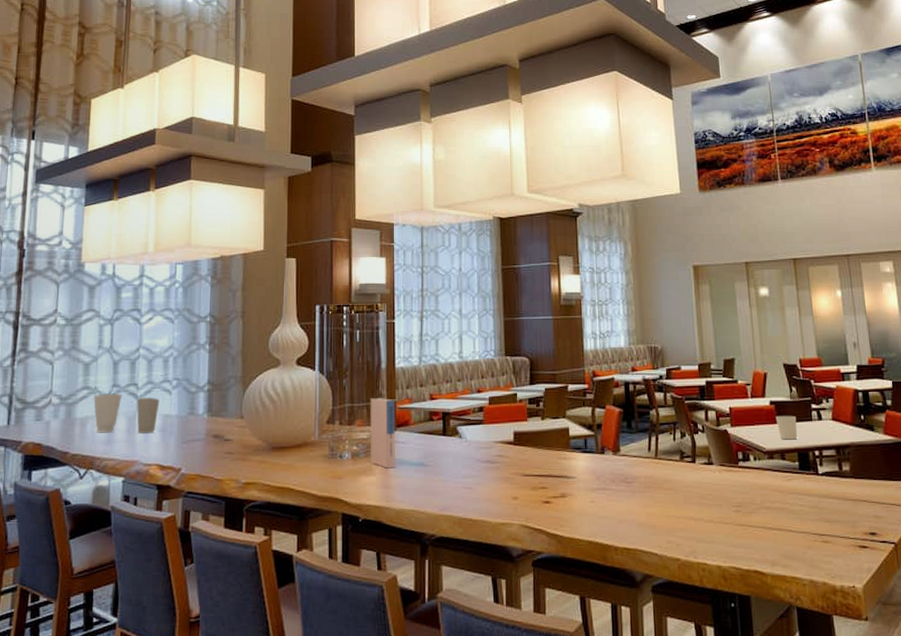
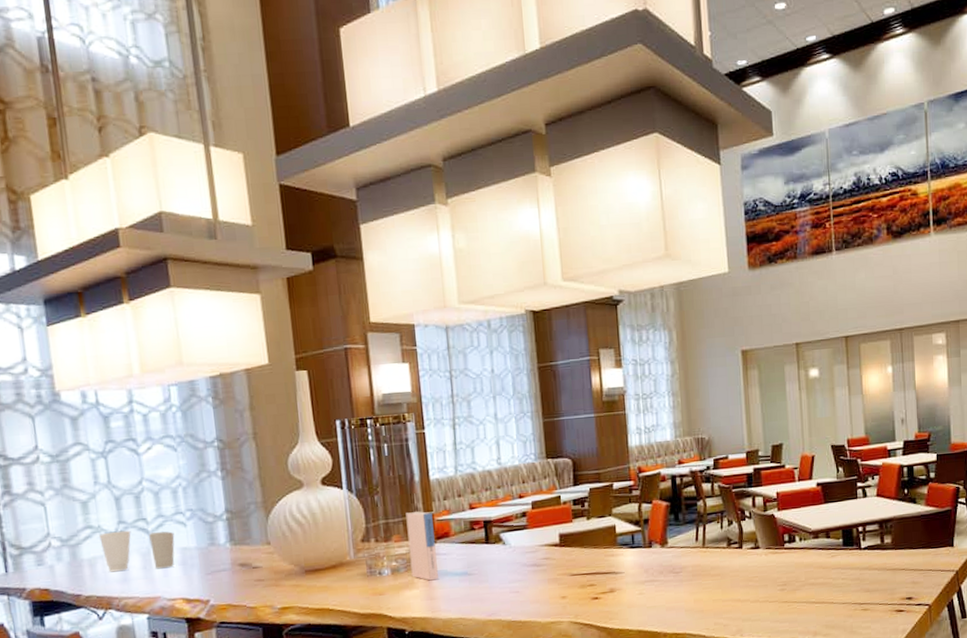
dixie cup: present [775,415,797,440] -> none [821,495,843,519]

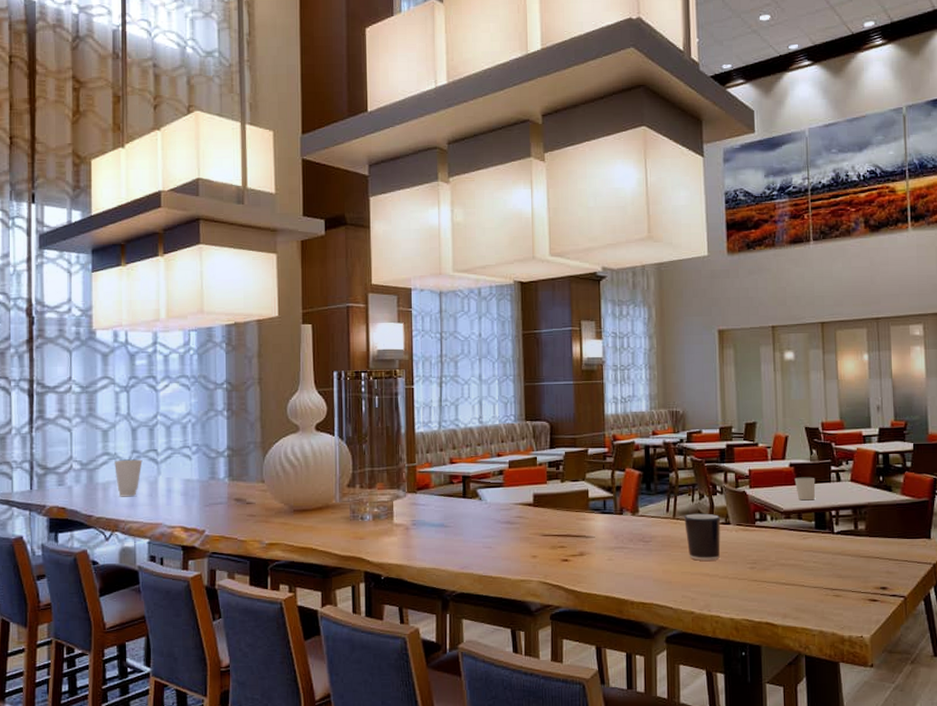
cup: present [149,531,175,569] -> none [158,463,180,498]
book: present [405,511,438,581] -> none [390,461,416,530]
mug: none [714,539,751,587] -> present [684,513,721,561]
dixie cup: none [821,495,843,519] -> present [794,477,816,501]

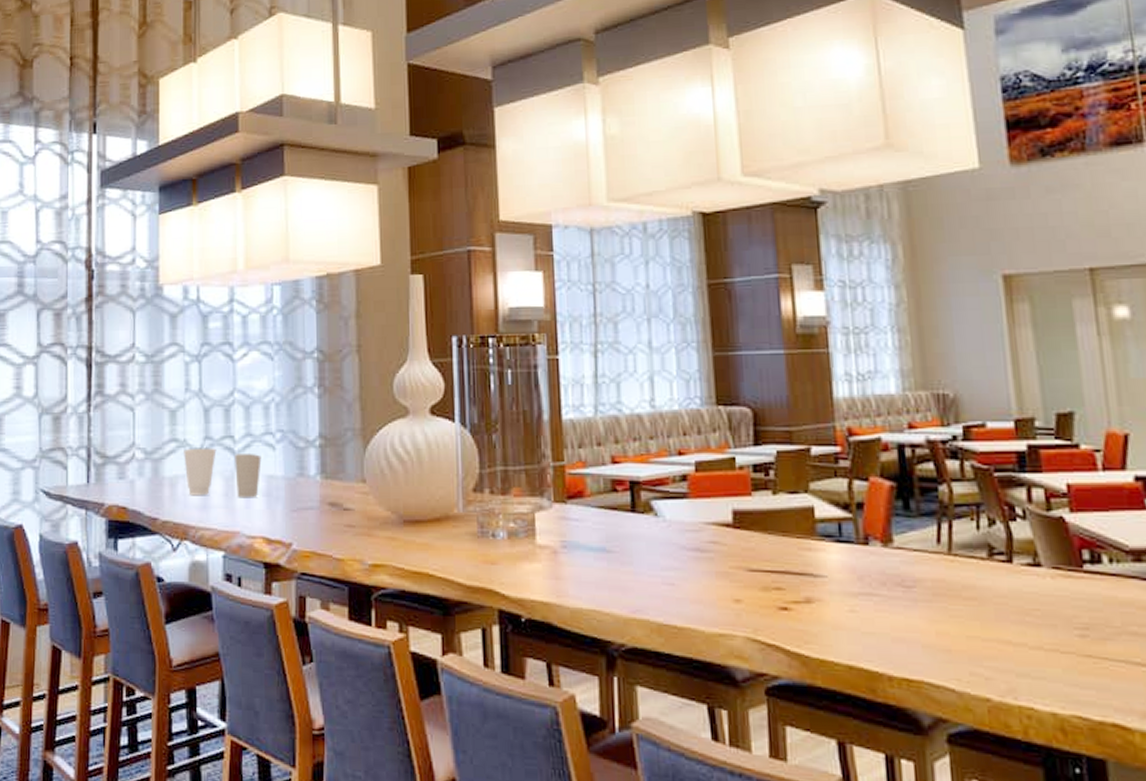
cup: none [158,463,180,498] -> present [235,454,262,498]
mug: present [684,513,721,561] -> none [966,547,1028,621]

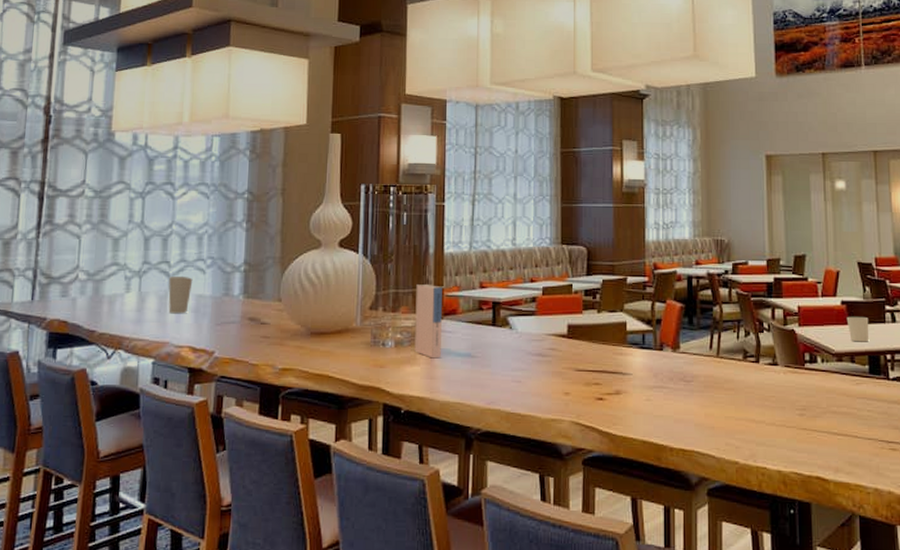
cup: present [184,448,217,496] -> none [123,271,153,312]
book: none [529,458,567,554] -> present [414,283,442,359]

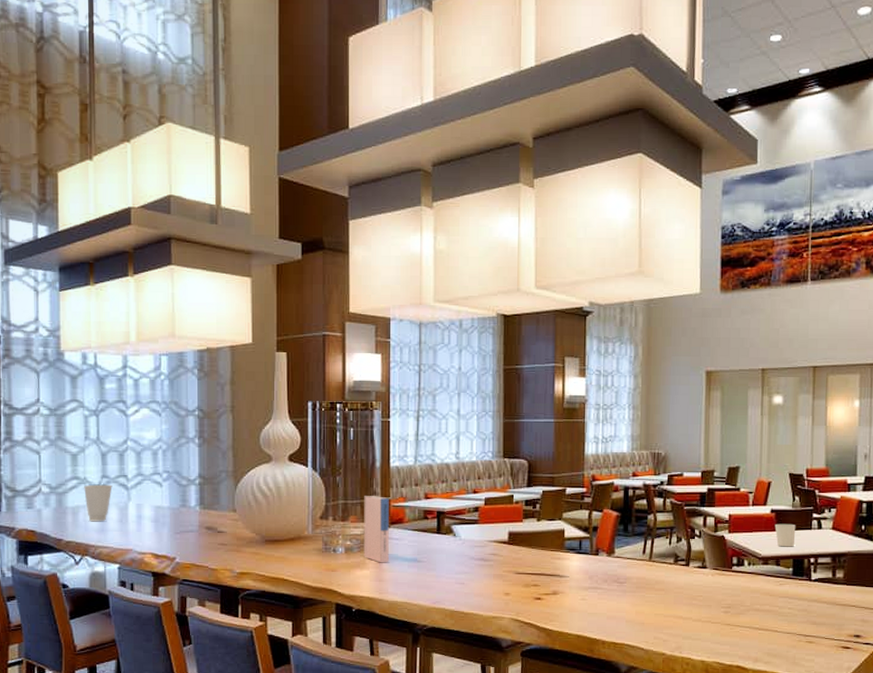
cup: none [123,271,153,312] -> present [84,484,113,522]
cup: present [168,277,193,314] -> none [128,489,151,524]

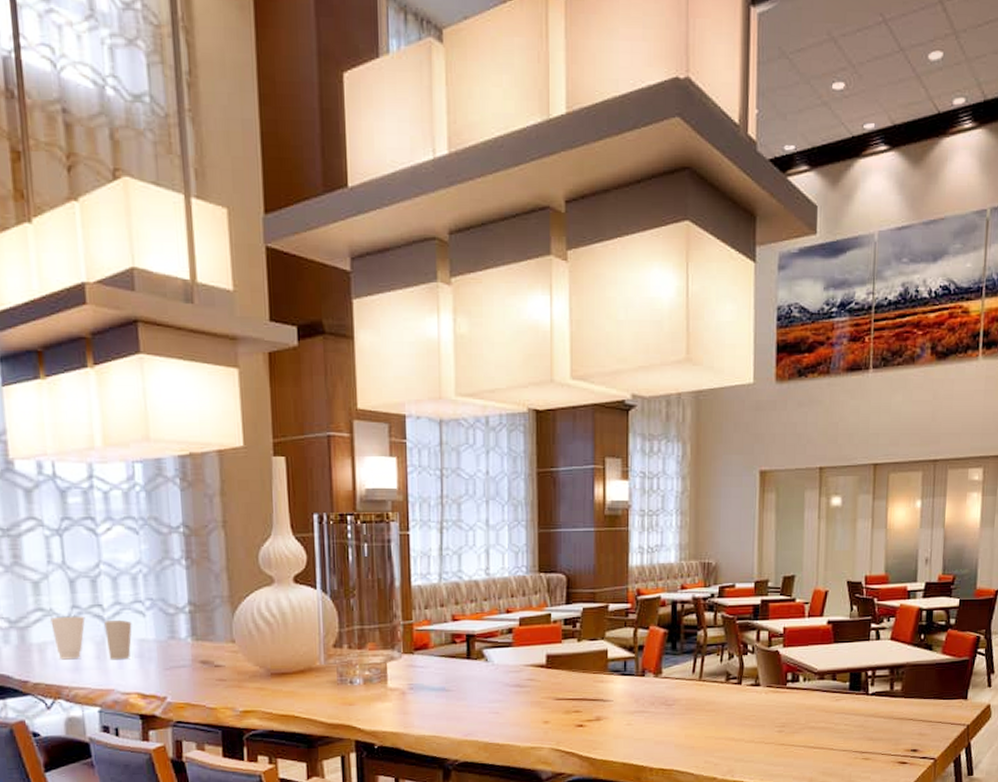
cup: none [128,489,151,524] -> present [104,620,132,660]
book: present [364,495,389,563] -> none [383,618,413,694]
dixie cup: present [774,523,796,547] -> none [831,635,854,660]

